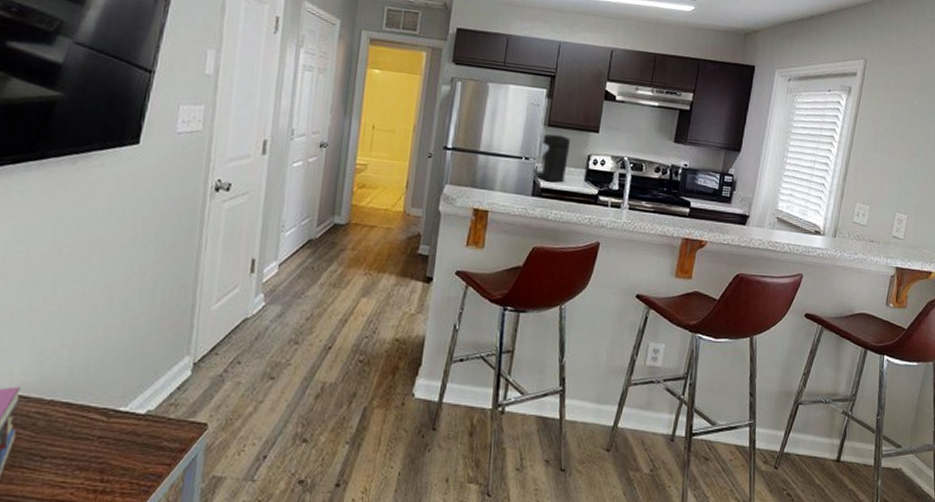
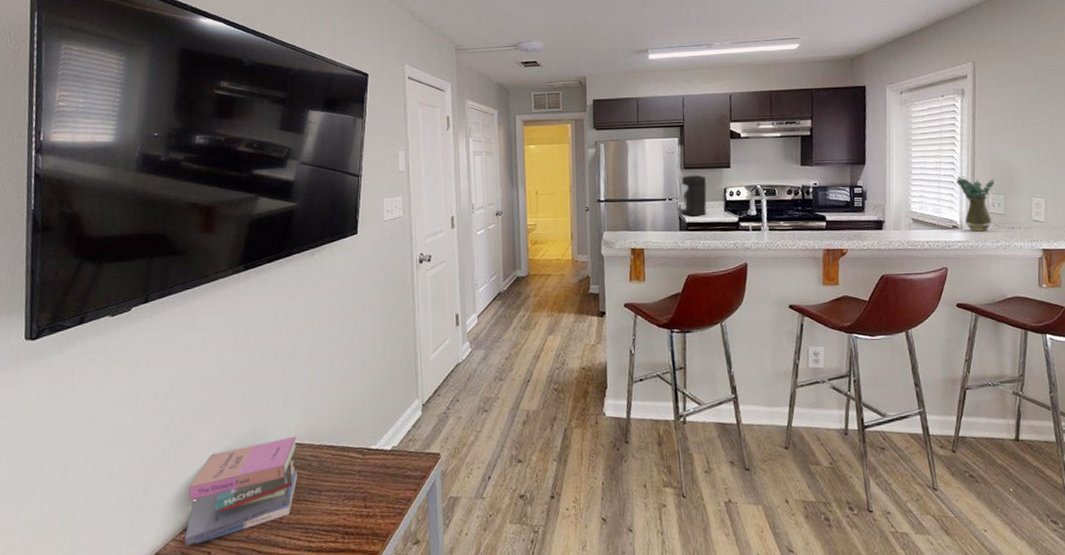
vase: none [826,178,863,241] -> present [956,175,995,232]

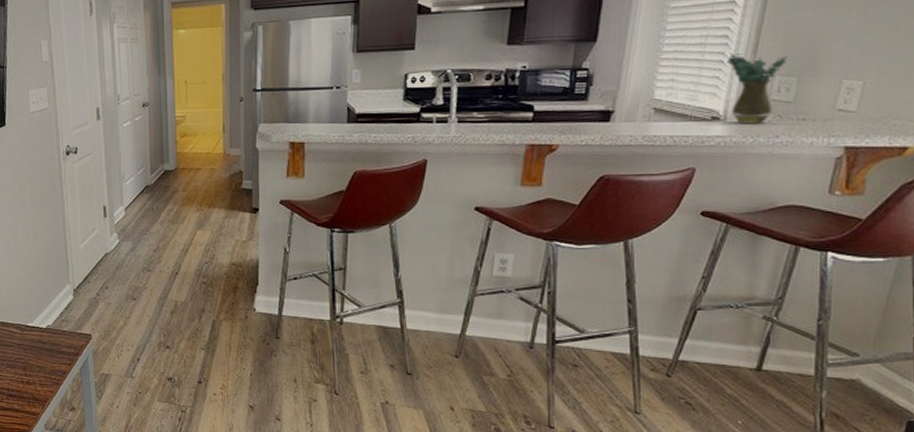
coffee maker: present [680,175,707,217] -> none [349,58,384,107]

